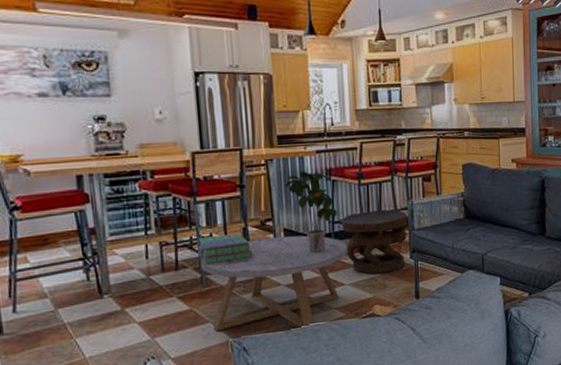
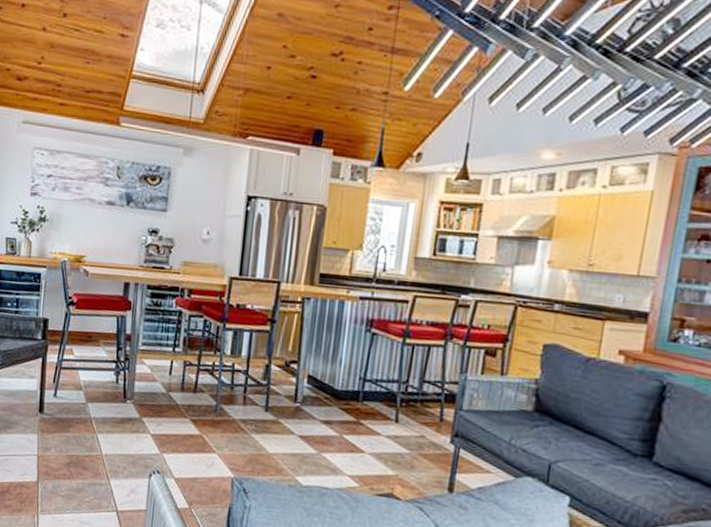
stack of books: present [197,233,253,265] -> none [217,365,272,398]
coffee table: present [200,235,349,332] -> none [217,379,377,489]
potted plant: present [286,171,337,253] -> none [319,316,371,410]
side table: present [341,209,408,274] -> none [373,375,457,453]

